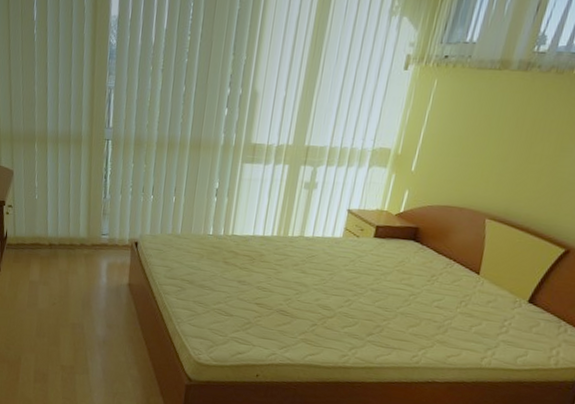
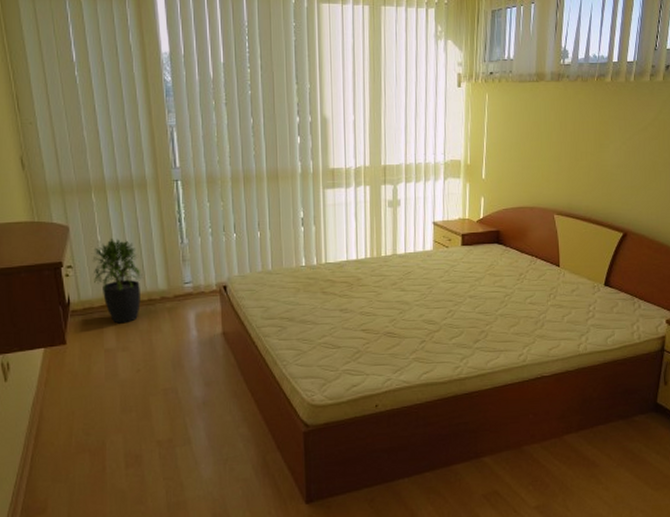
potted plant: none [28,186,68,262] -> present [92,239,143,324]

